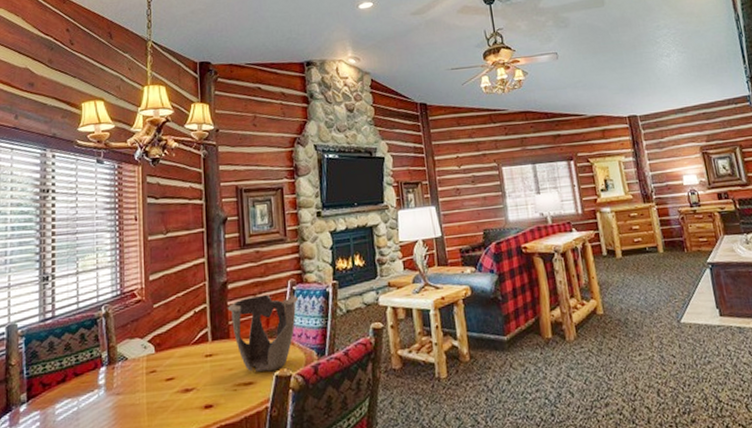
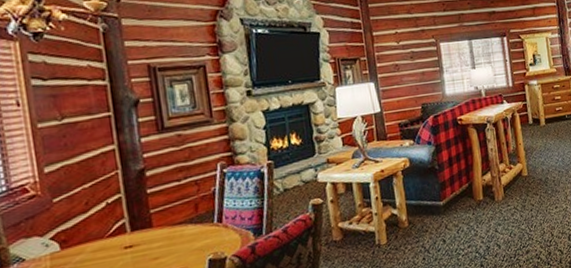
decorative bowl: present [228,294,299,372] -> none [148,178,231,259]

